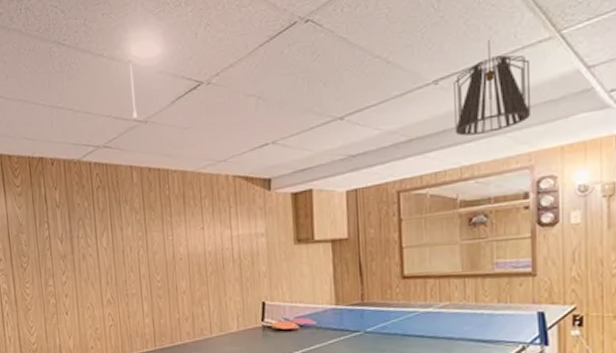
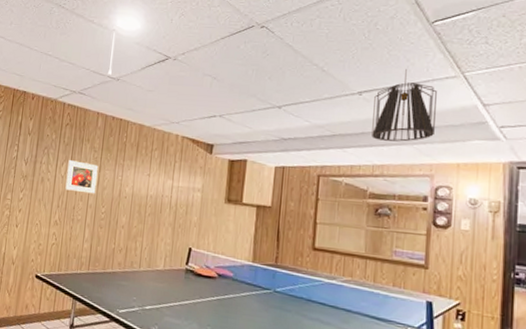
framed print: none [108,227,146,263] -> present [65,160,99,194]

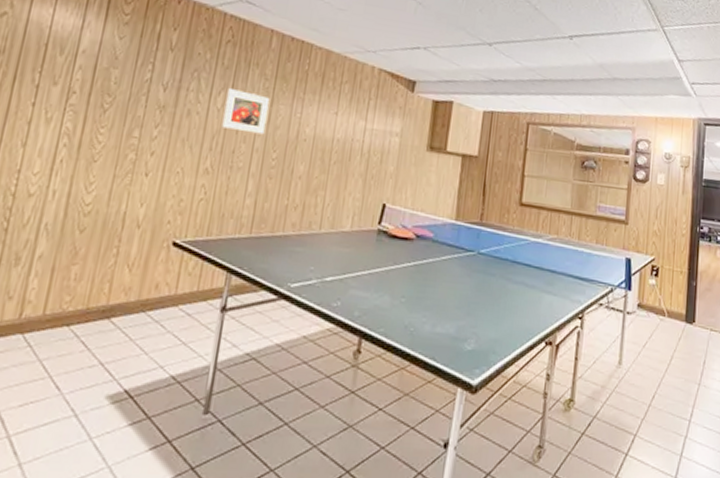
pendant light: present [372,69,437,142] -> none [580,17,640,92]

